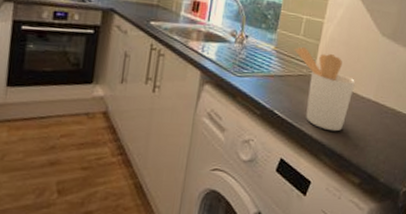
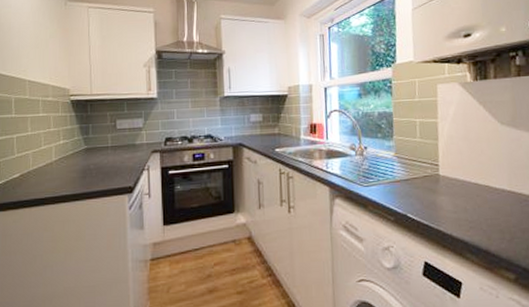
utensil holder: present [294,47,355,132] -> none [414,149,485,228]

